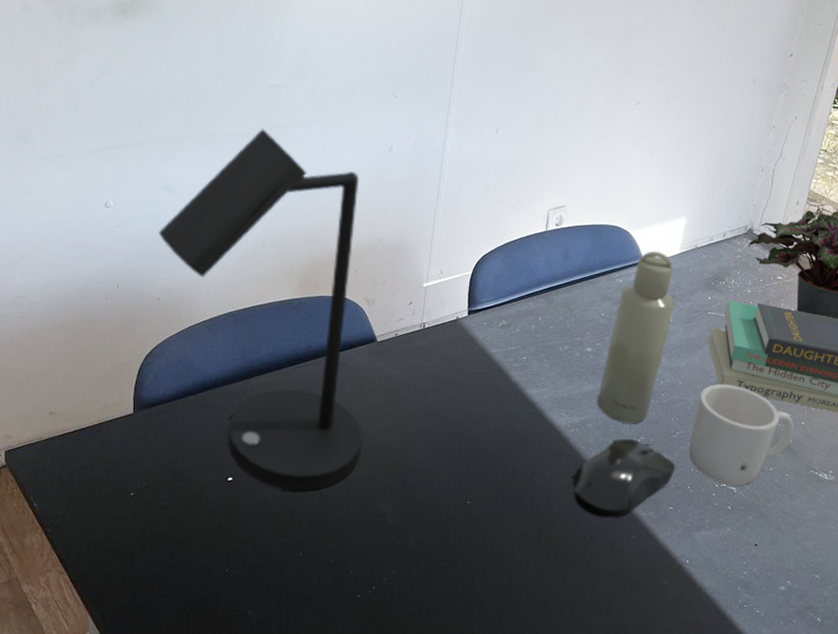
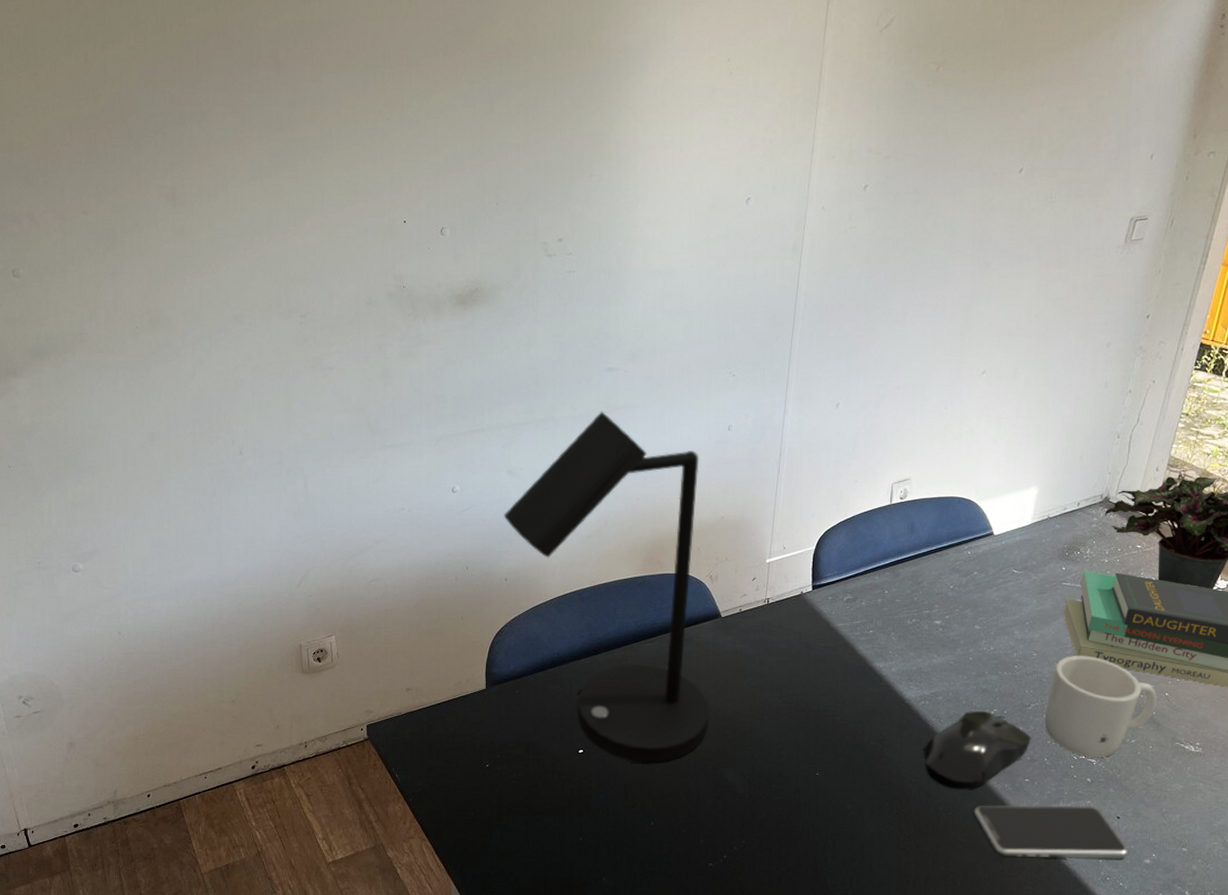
bottle: present [597,251,675,423] -> none [947,522,1028,696]
smartphone: none [618,532,766,587] -> present [972,804,1129,859]

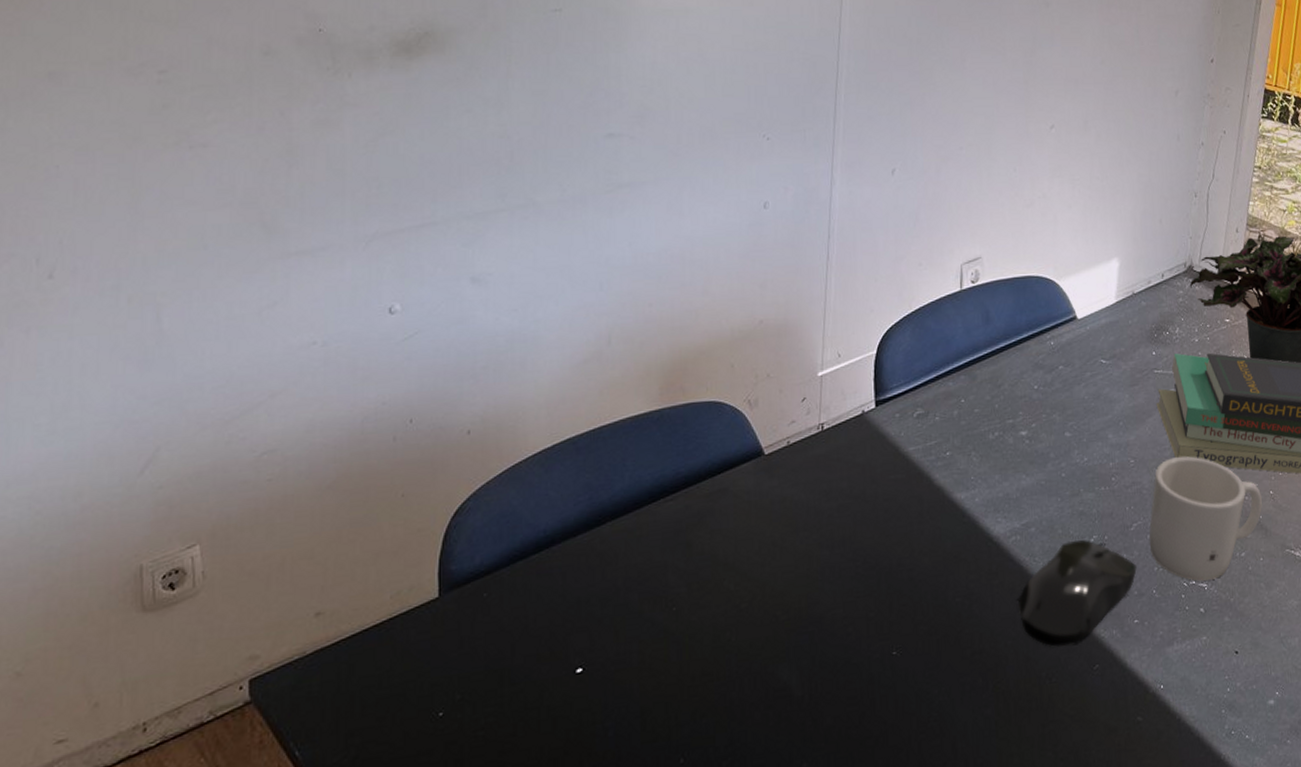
desk lamp: present [504,411,709,763] -> none [465,190,754,674]
smartphone: present [972,804,1129,859] -> none [1079,642,1252,727]

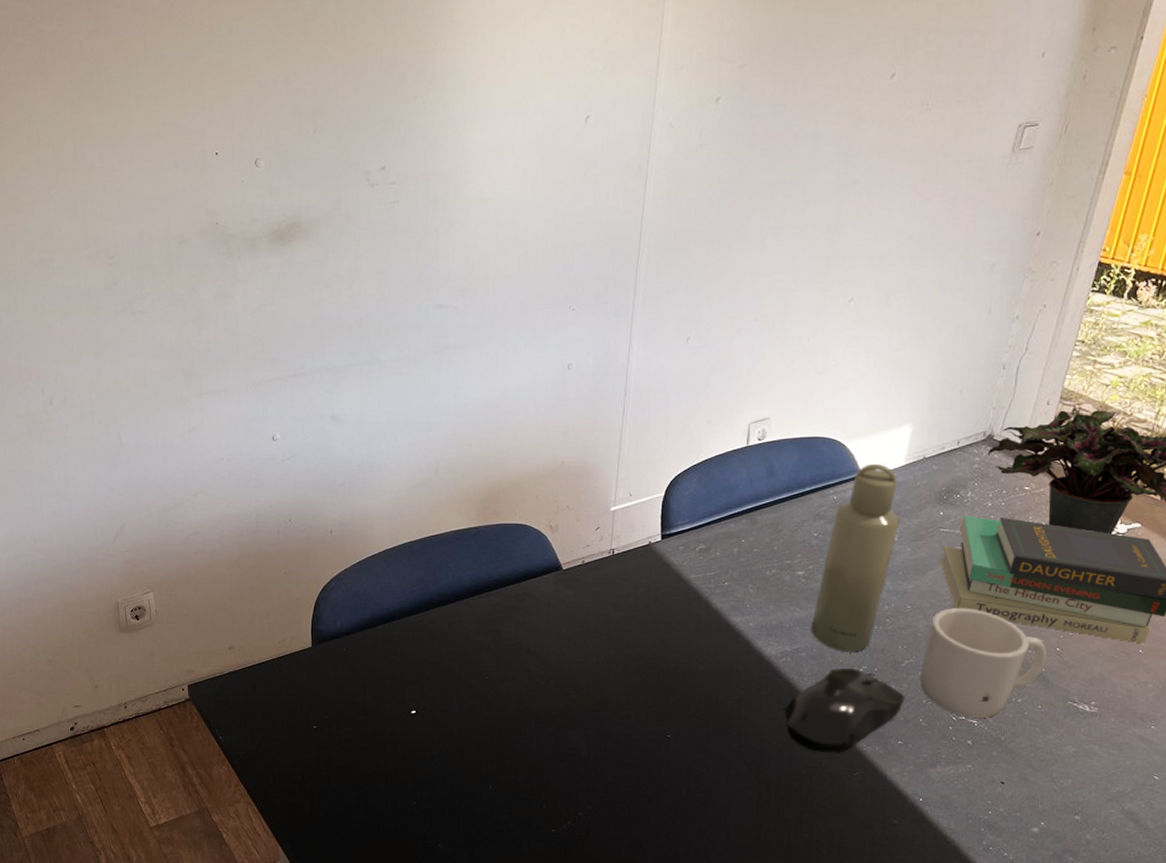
bottle: none [1038,302,1117,521] -> present [811,463,901,652]

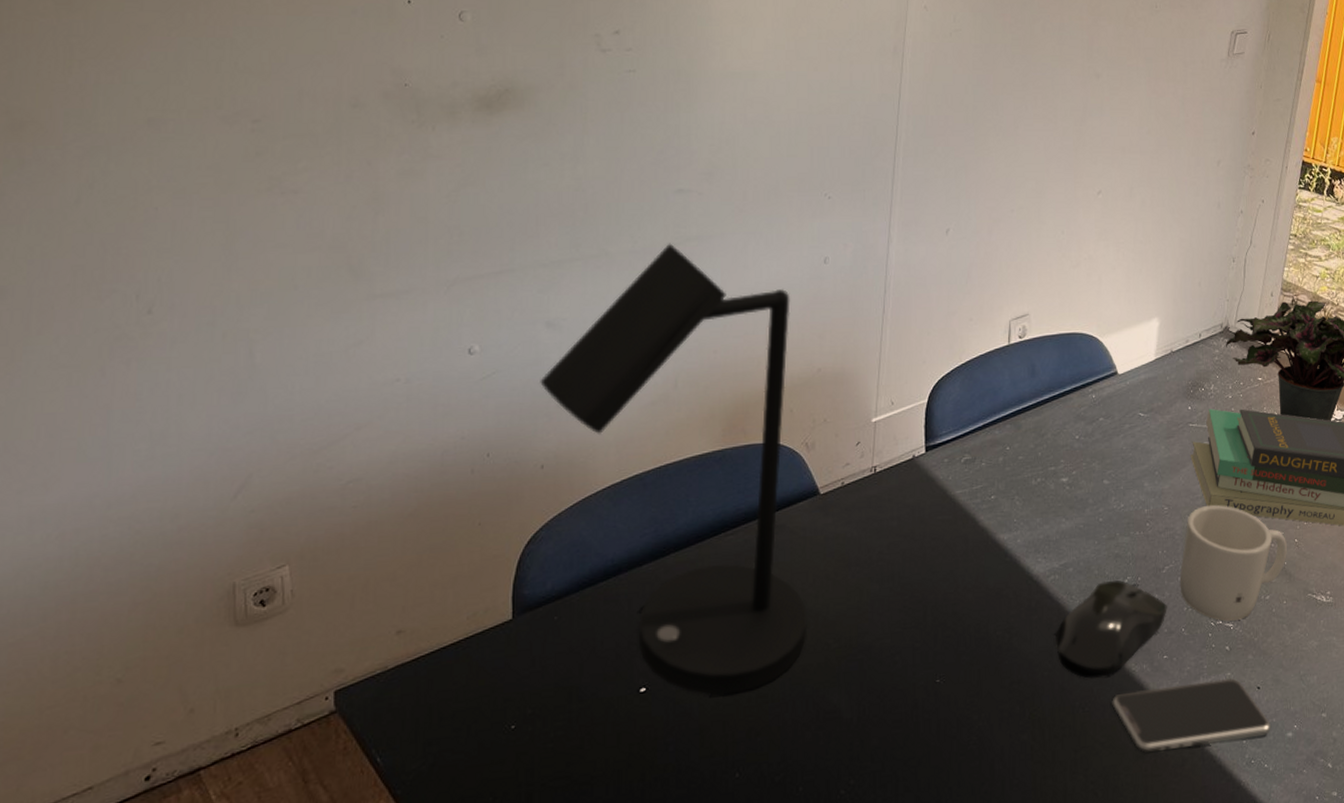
desk lamp: none [327,351,551,724] -> present [540,243,808,695]
bottle: present [811,463,901,652] -> none [1077,359,1154,563]
smartphone: none [839,768,1015,827] -> present [1110,677,1272,754]

